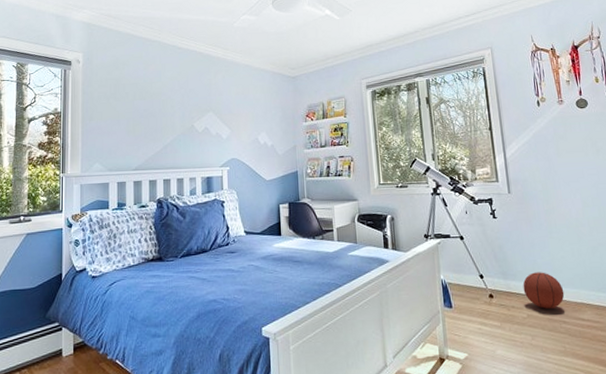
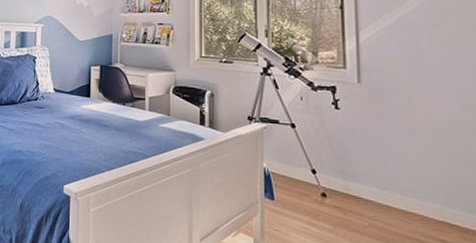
basketball: present [523,272,565,309] -> none [366,177,422,222]

